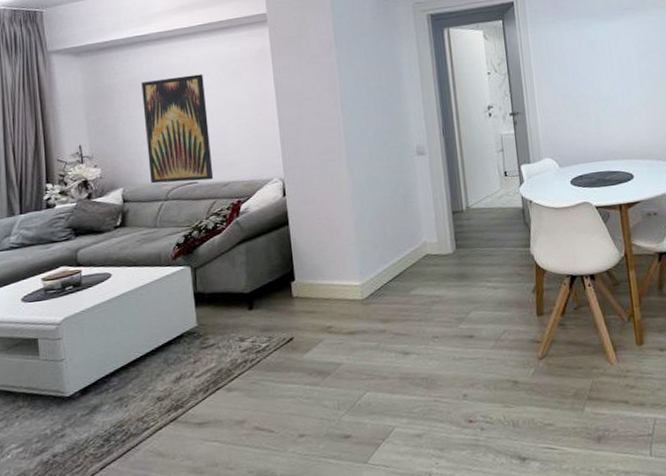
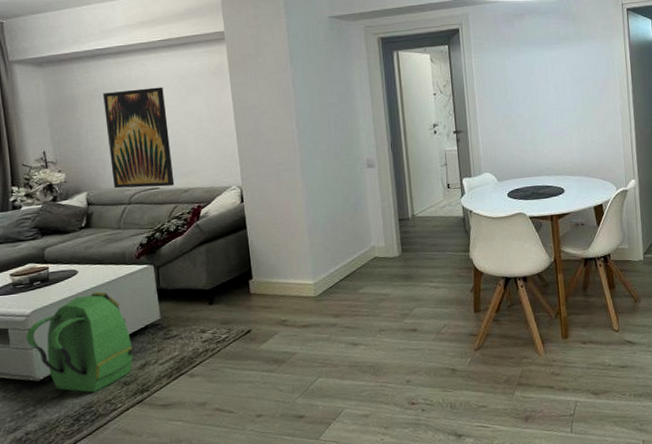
backpack: none [55,296,167,410] -> present [25,291,133,393]

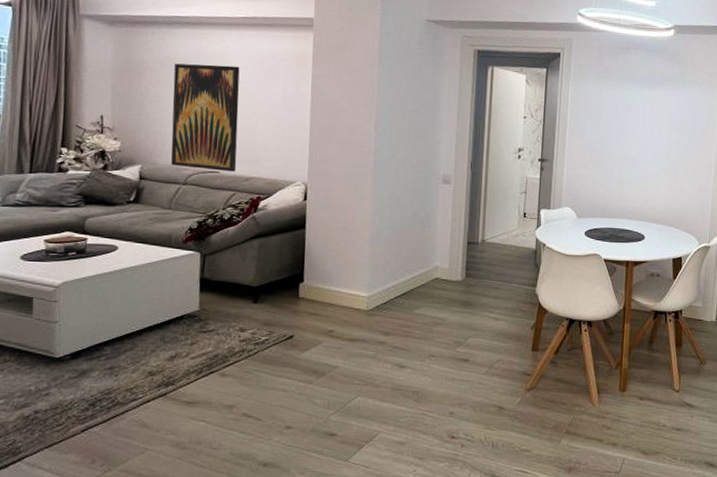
backpack: present [25,291,133,393] -> none [50,272,164,379]

